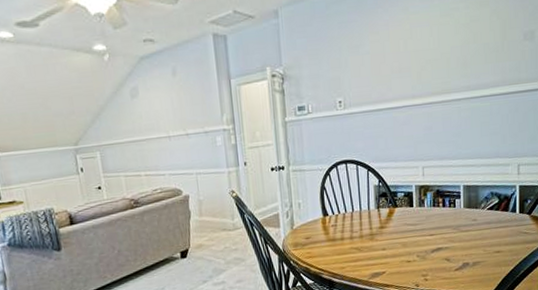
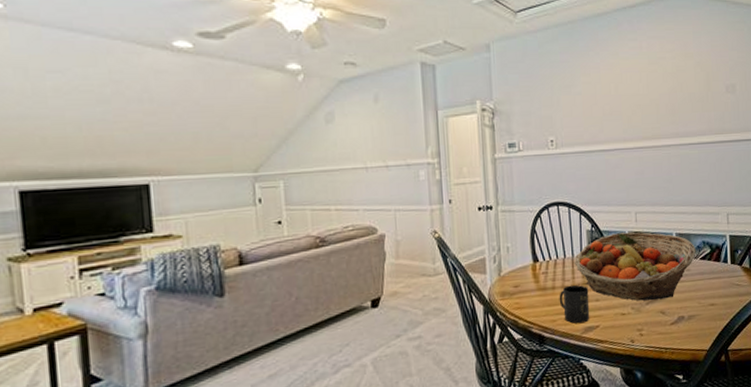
mug: none [347,235,377,270] -> present [559,284,590,324]
fruit basket: none [361,185,483,250] -> present [573,232,696,301]

